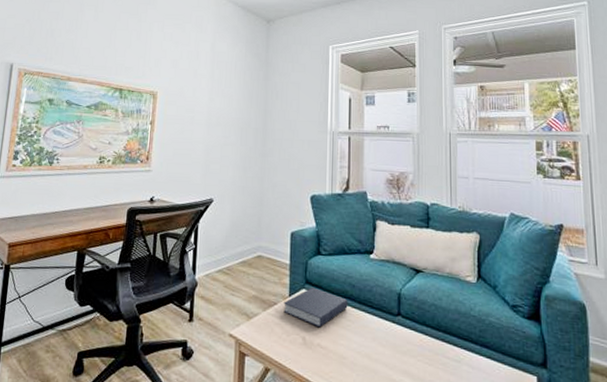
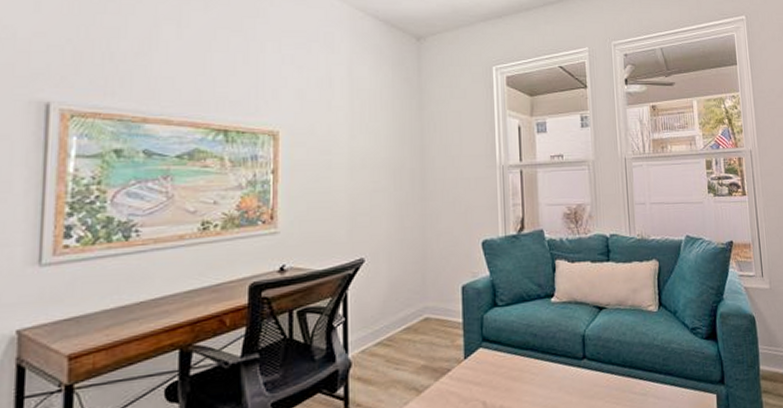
book: present [283,287,348,328] -> none [459,343,531,388]

